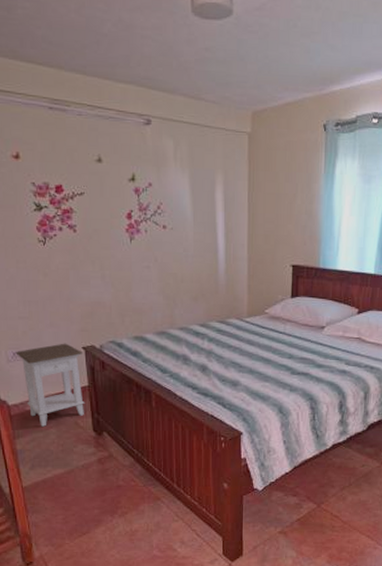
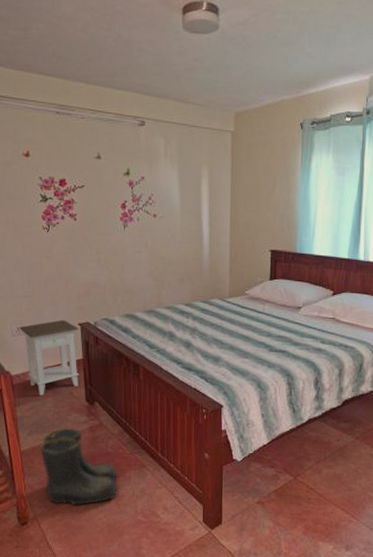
boots: none [43,460,130,543] -> present [39,427,117,506]

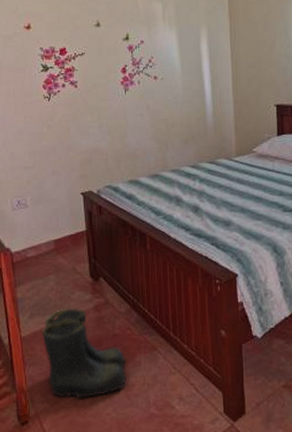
nightstand: present [19,319,79,396] -> none [20,189,83,273]

